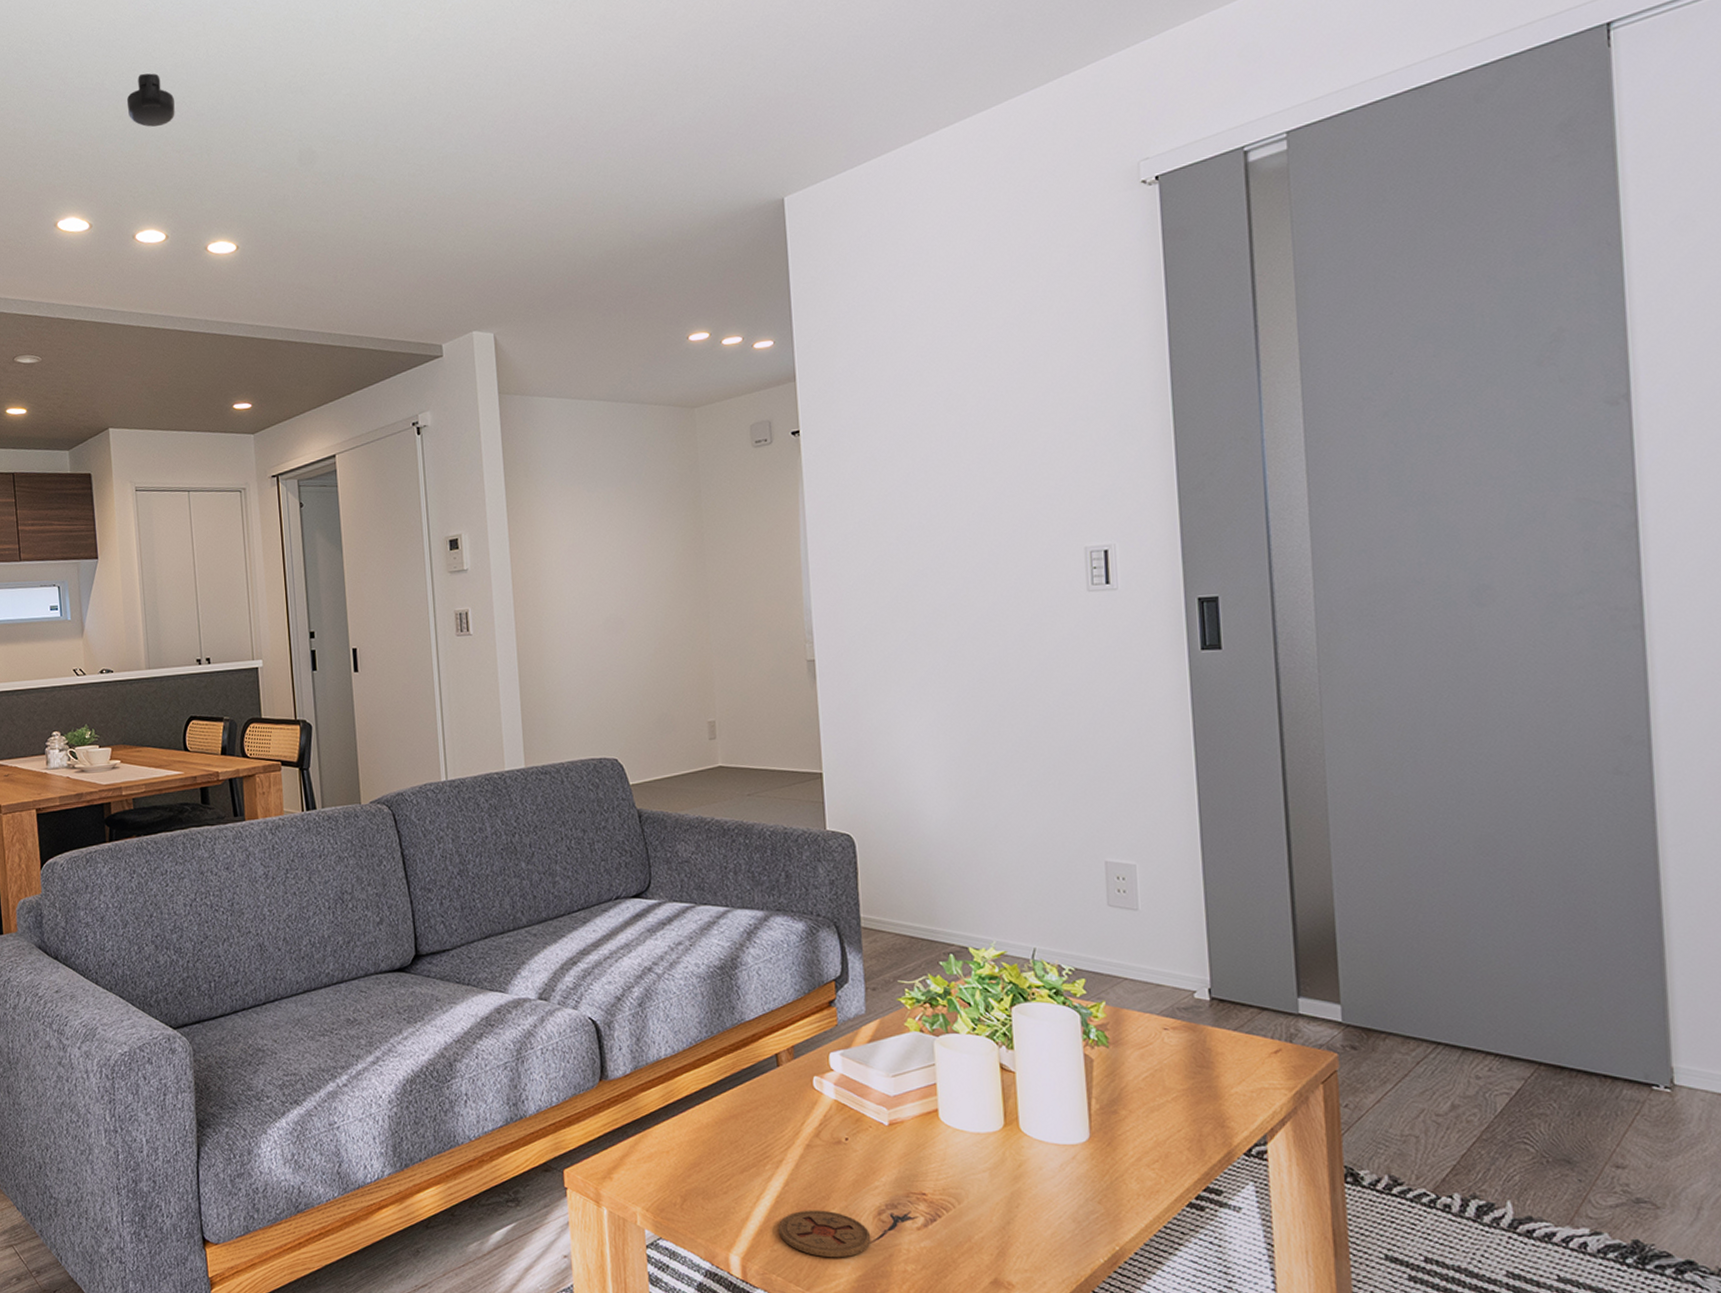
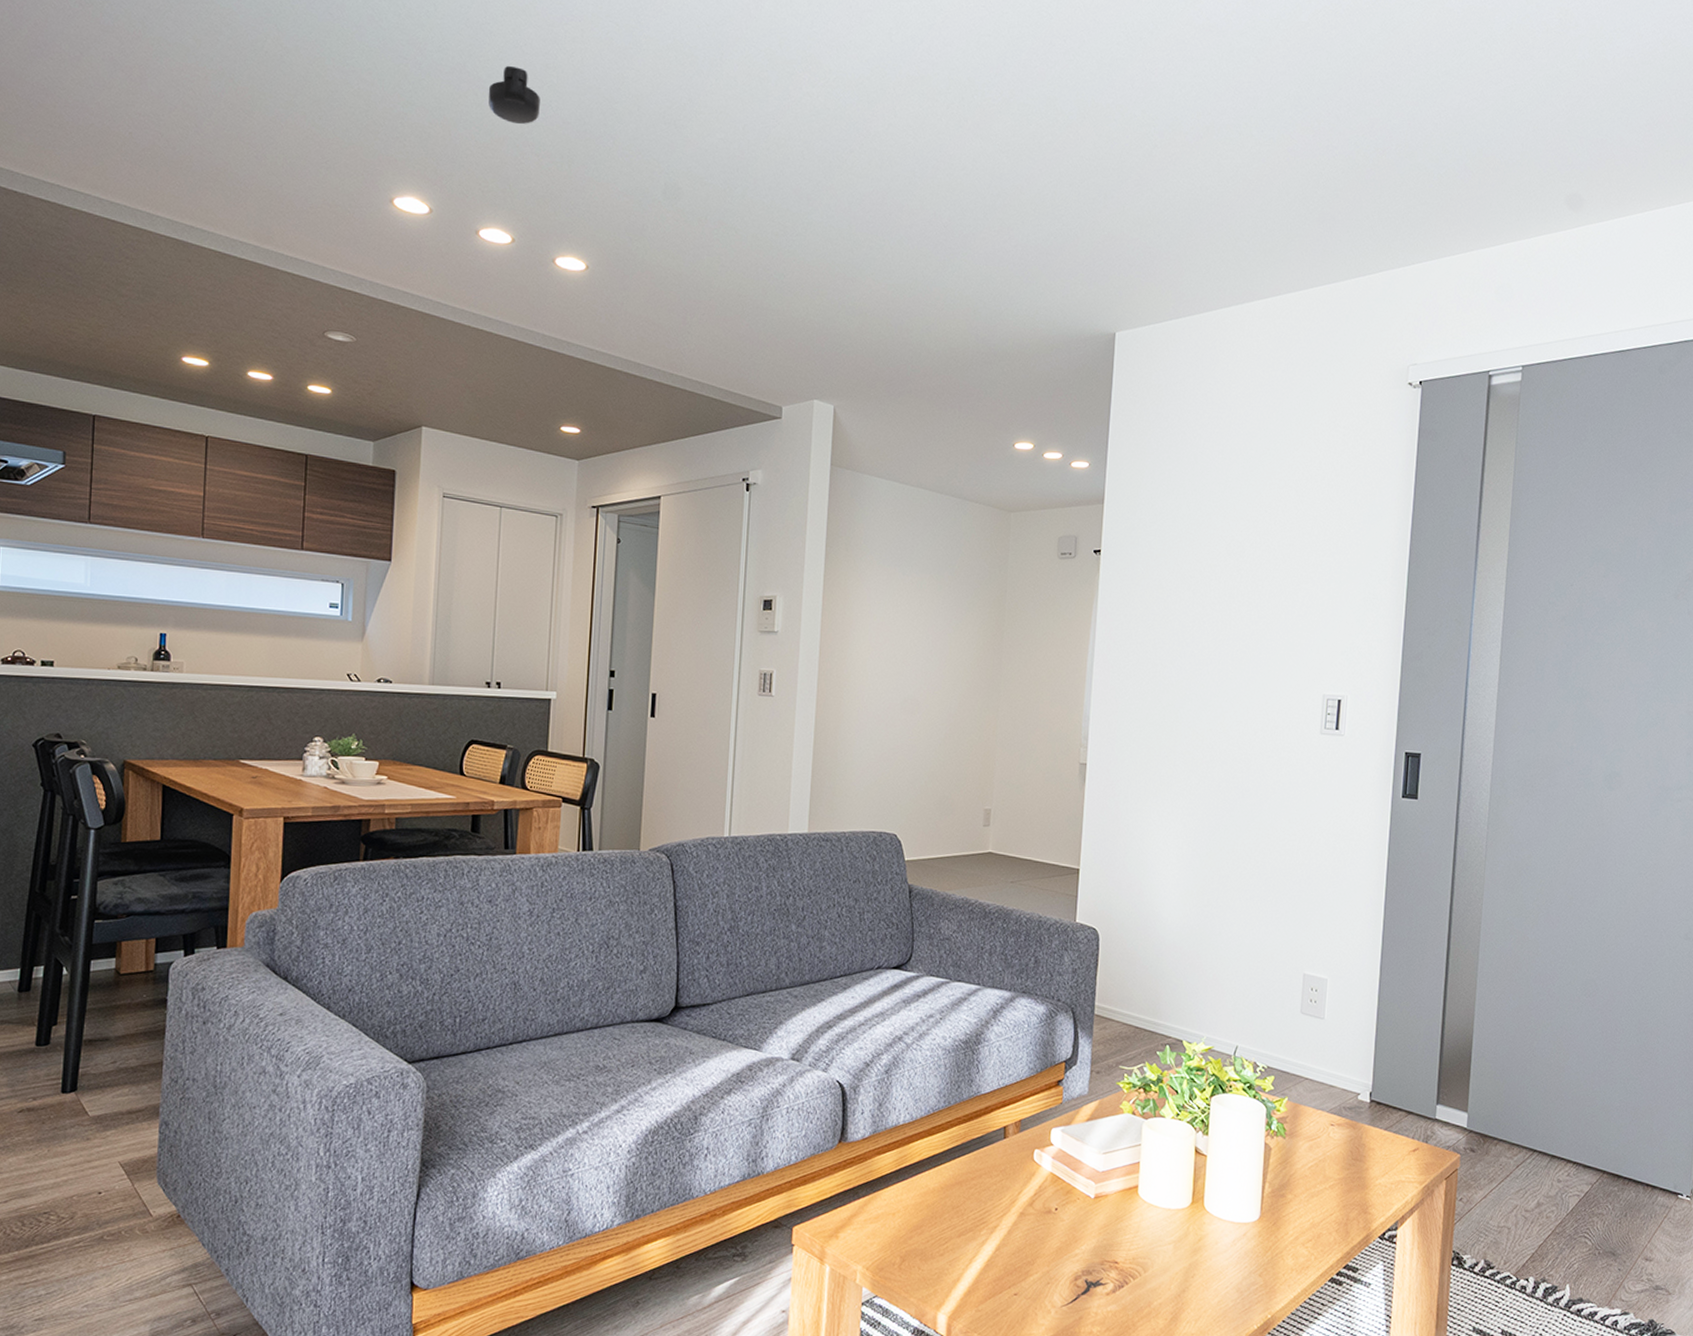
coaster: present [779,1210,871,1258] -> none [985,1273,1066,1319]

